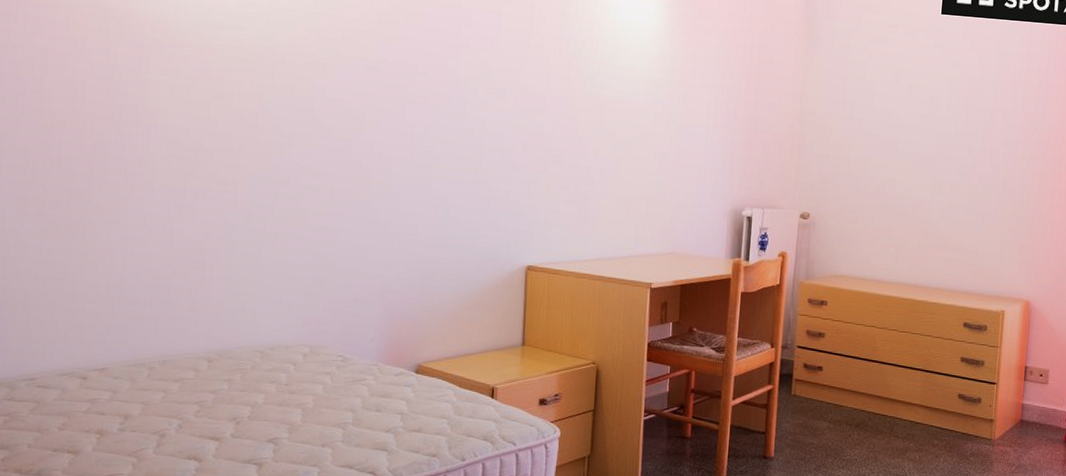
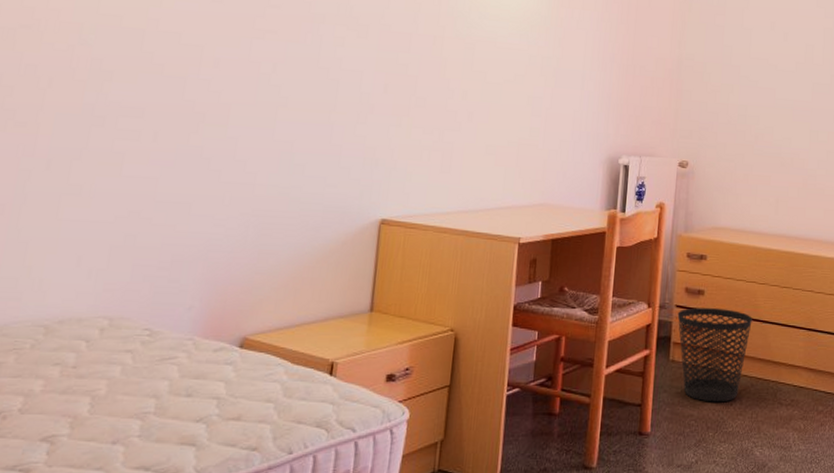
wastebasket: none [799,348,871,434] -> present [677,308,752,403]

